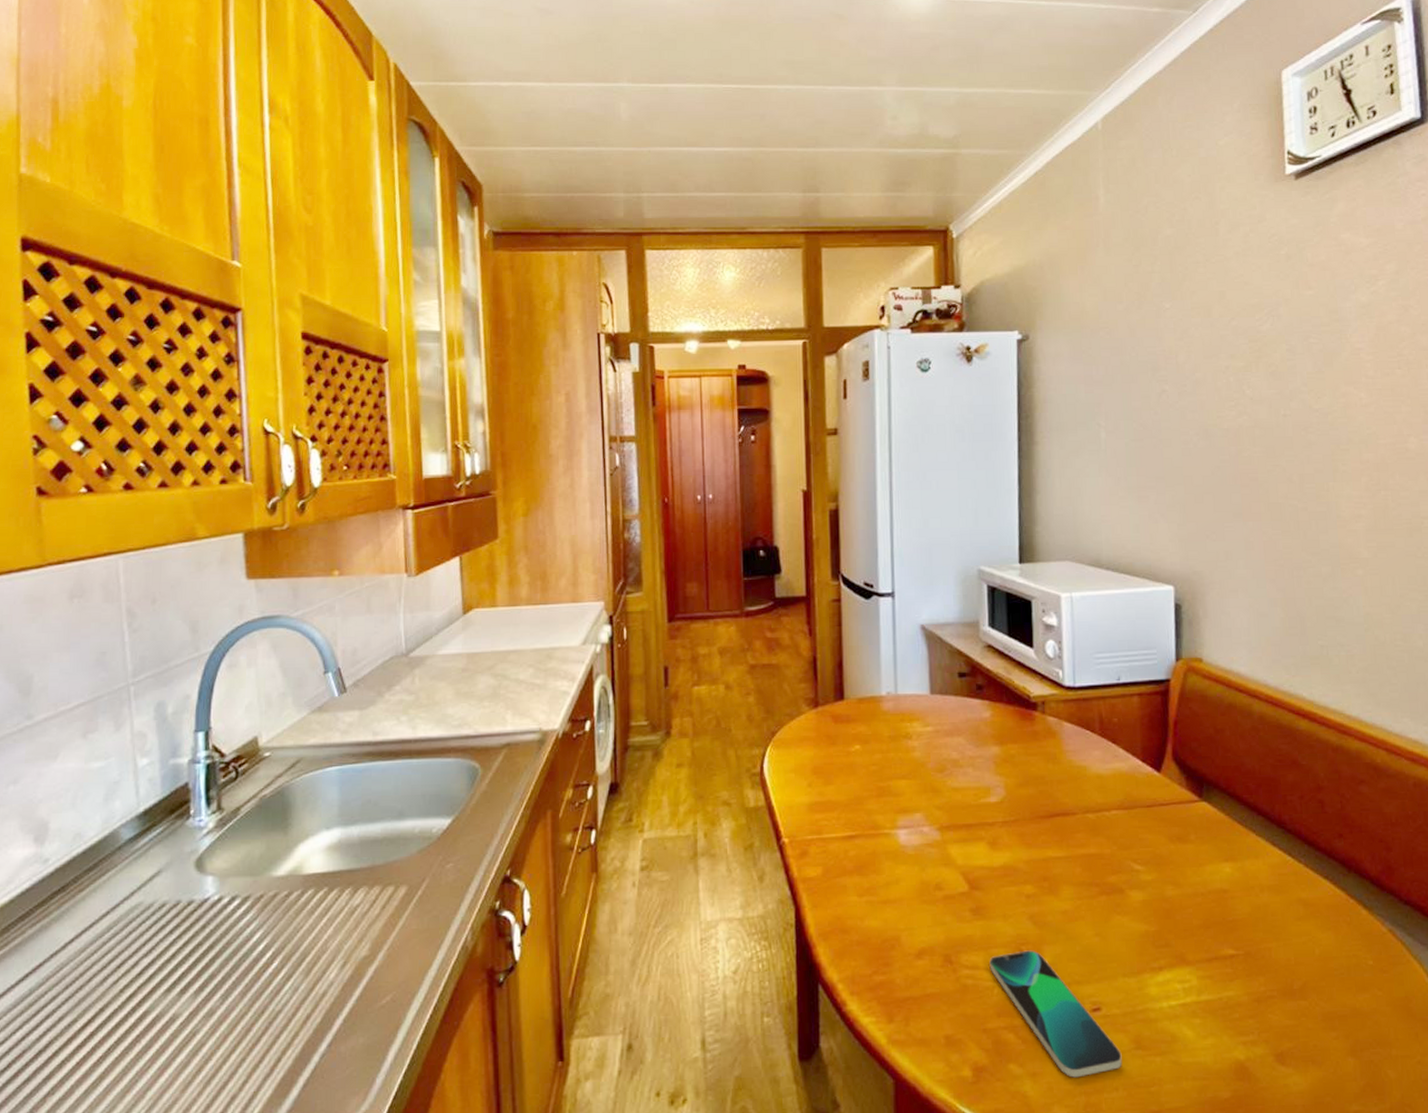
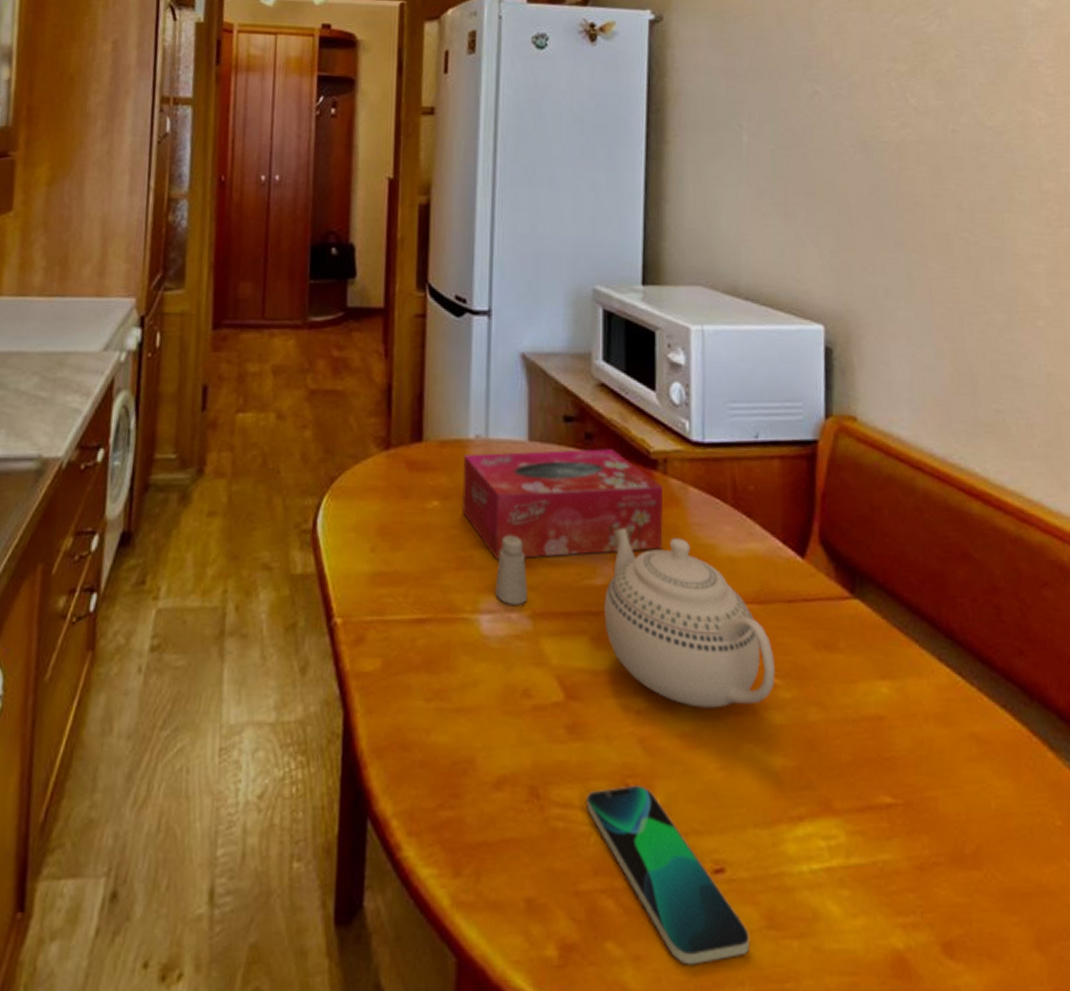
tissue box: none [878,696,1044,787] -> present [462,449,663,559]
saltshaker: none [909,768,935,821] -> present [495,535,527,605]
teapot: none [997,757,1138,891] -> present [604,528,775,709]

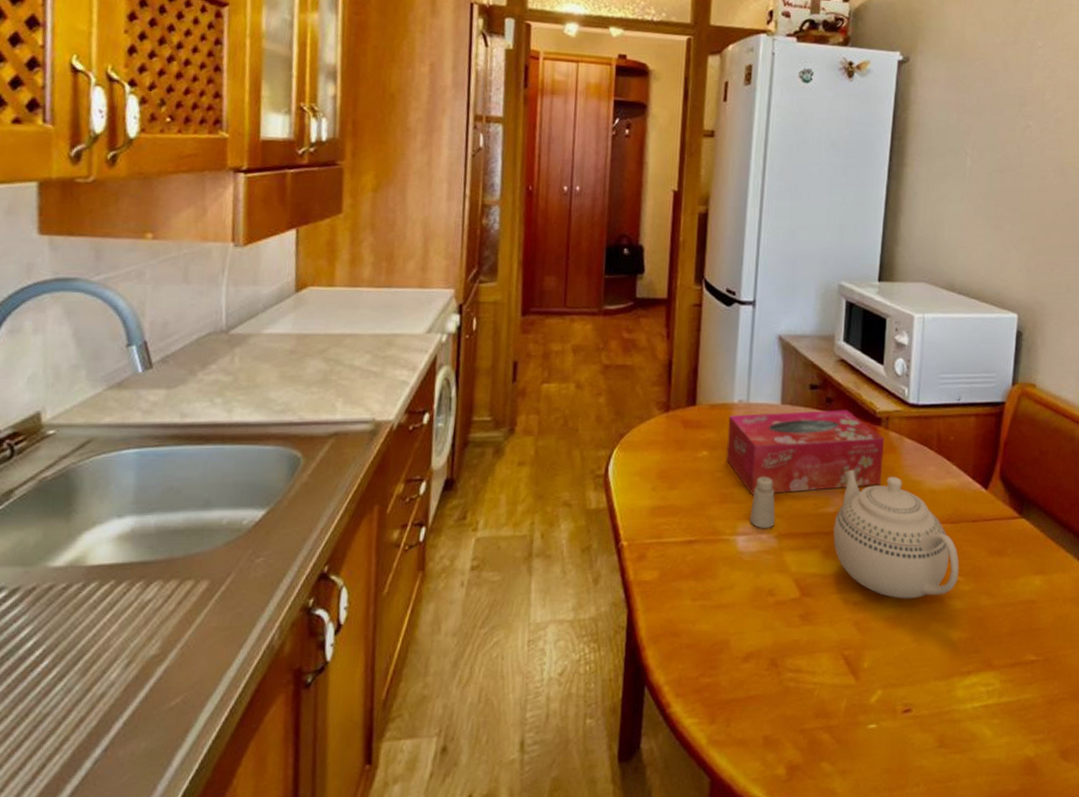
smartphone: present [586,785,750,965] -> none [812,655,926,775]

